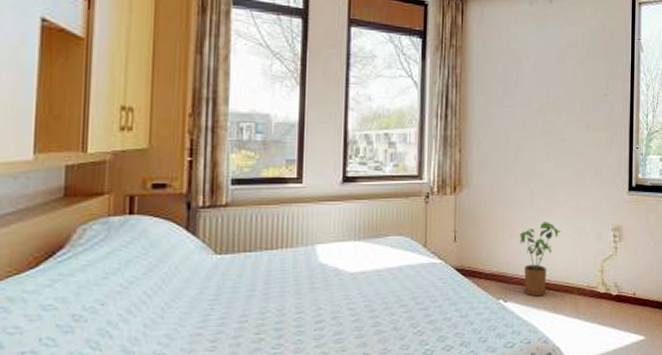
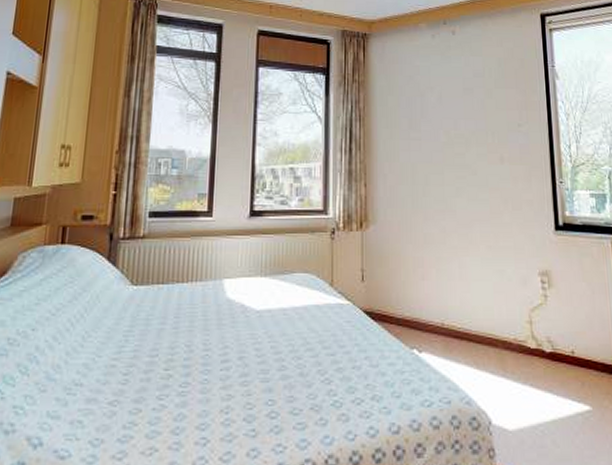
house plant: present [520,222,562,297] -> none [433,263,480,348]

